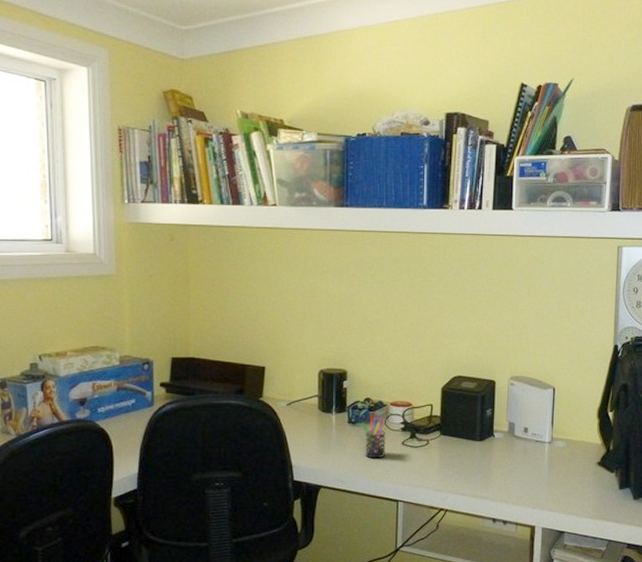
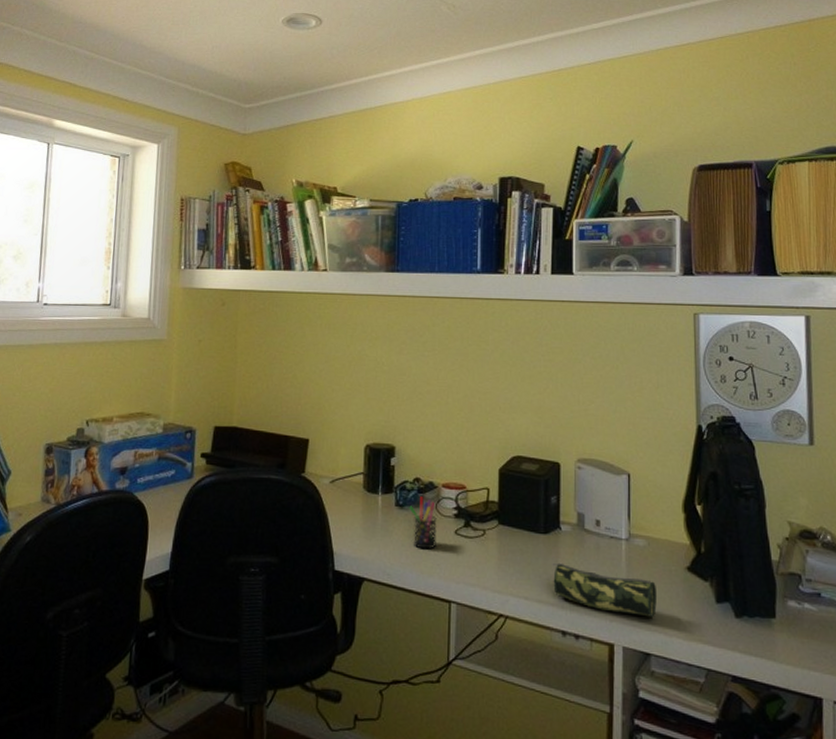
pencil case: none [486,464,572,503] -> present [552,562,657,617]

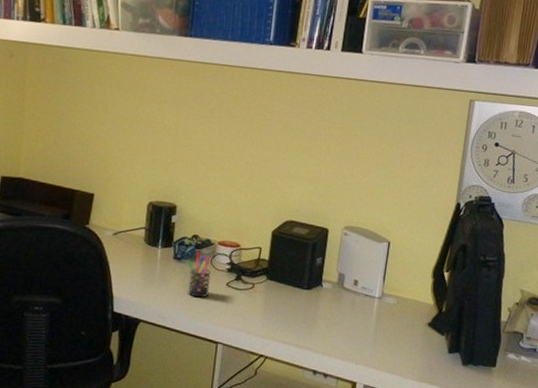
pencil case: present [552,562,657,617] -> none [310,314,399,362]

